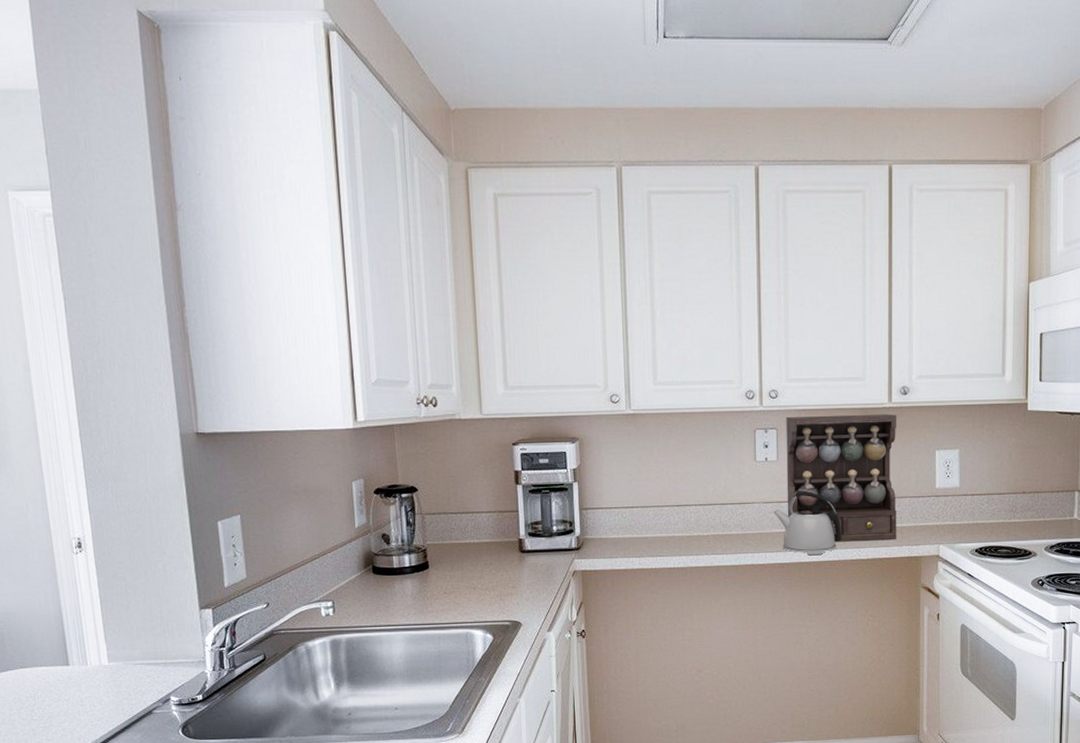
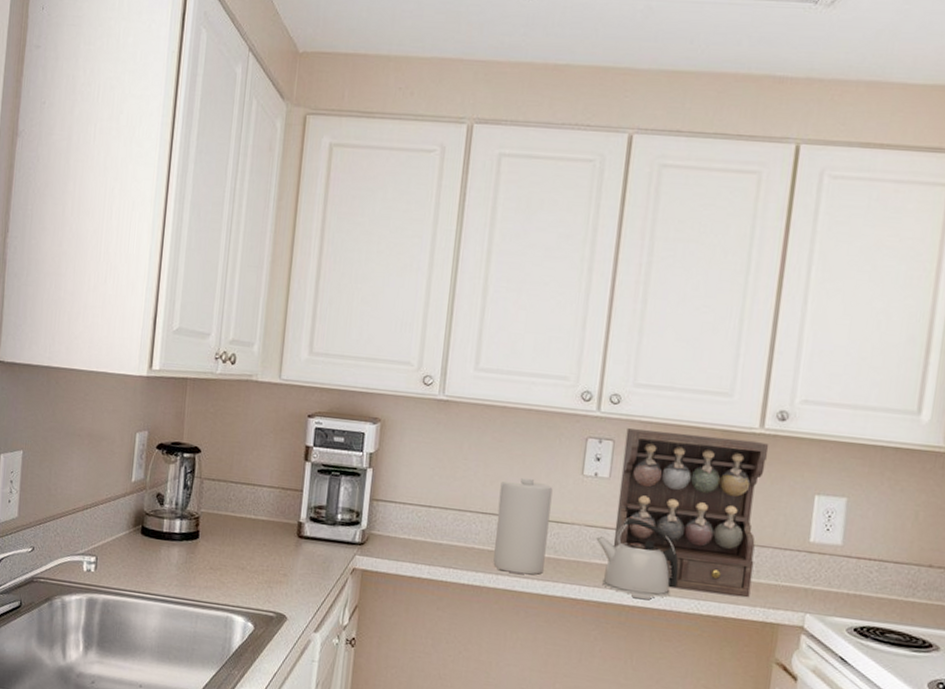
paper towel holder: none [689,470,734,552] -> present [493,478,553,575]

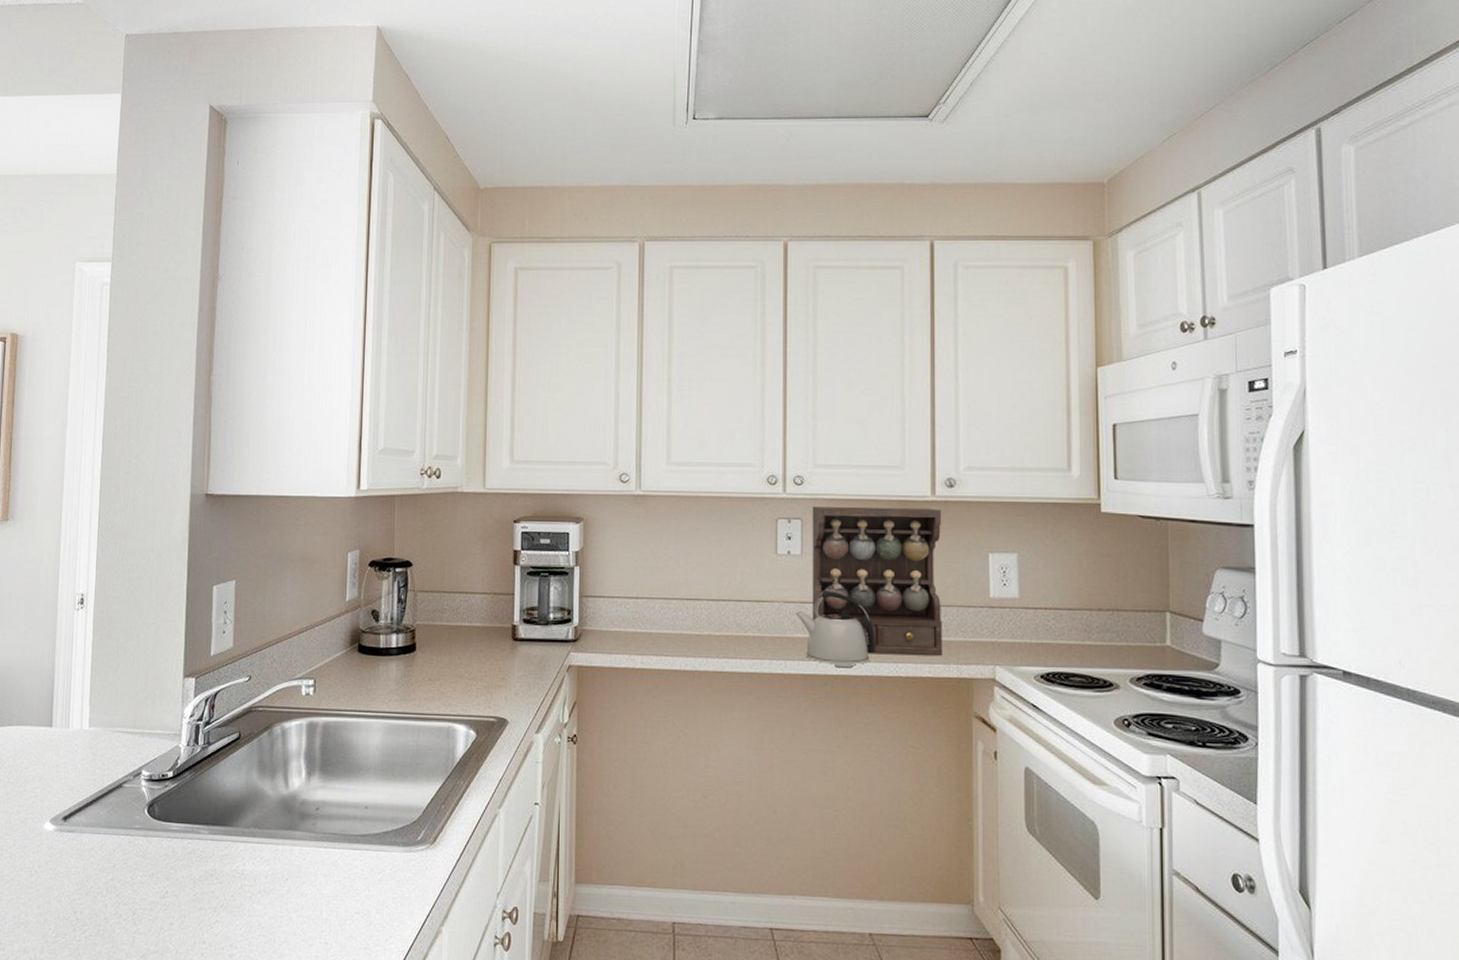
paper towel holder: present [493,478,553,575] -> none [701,561,750,655]

